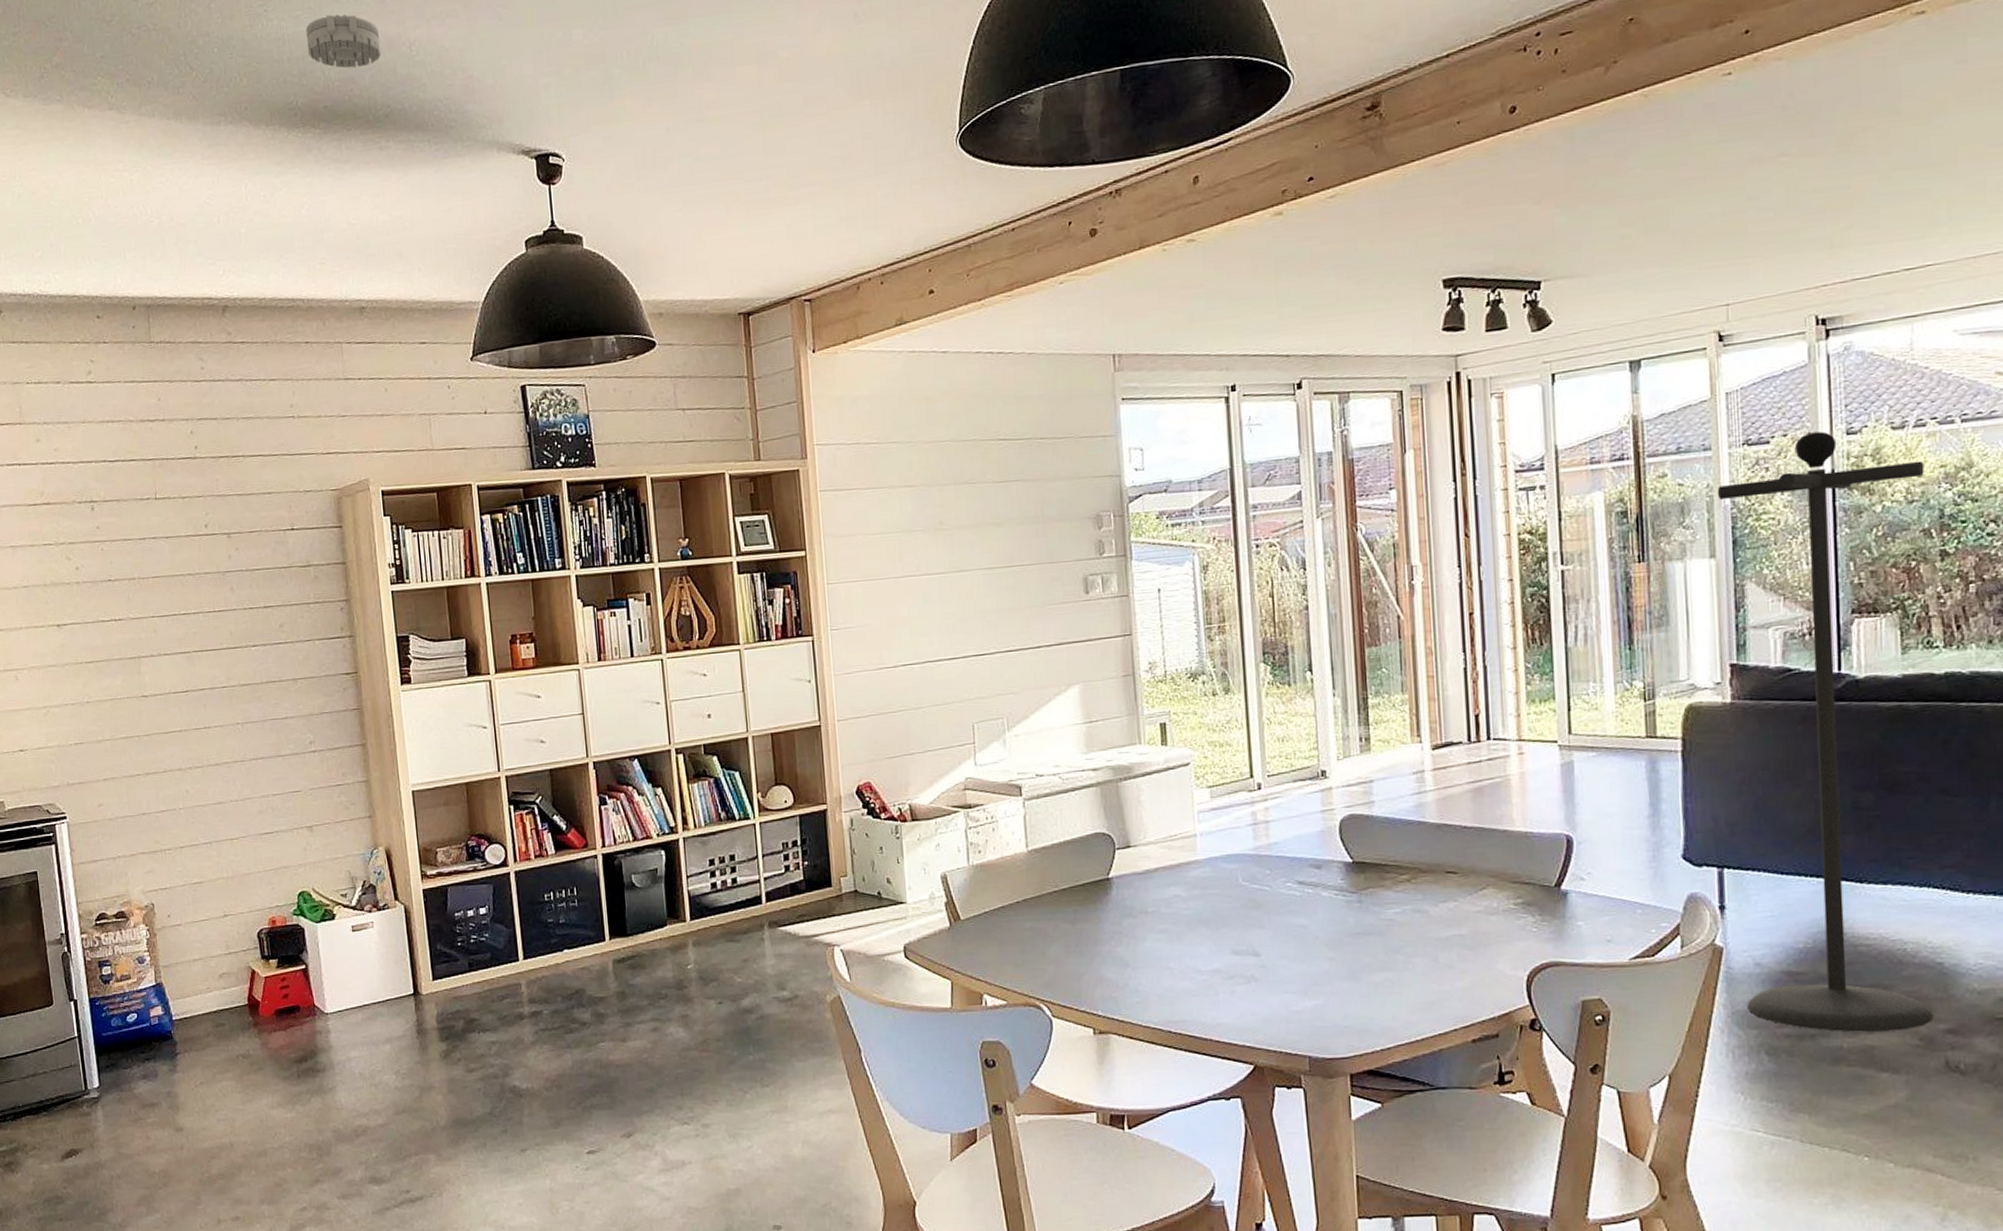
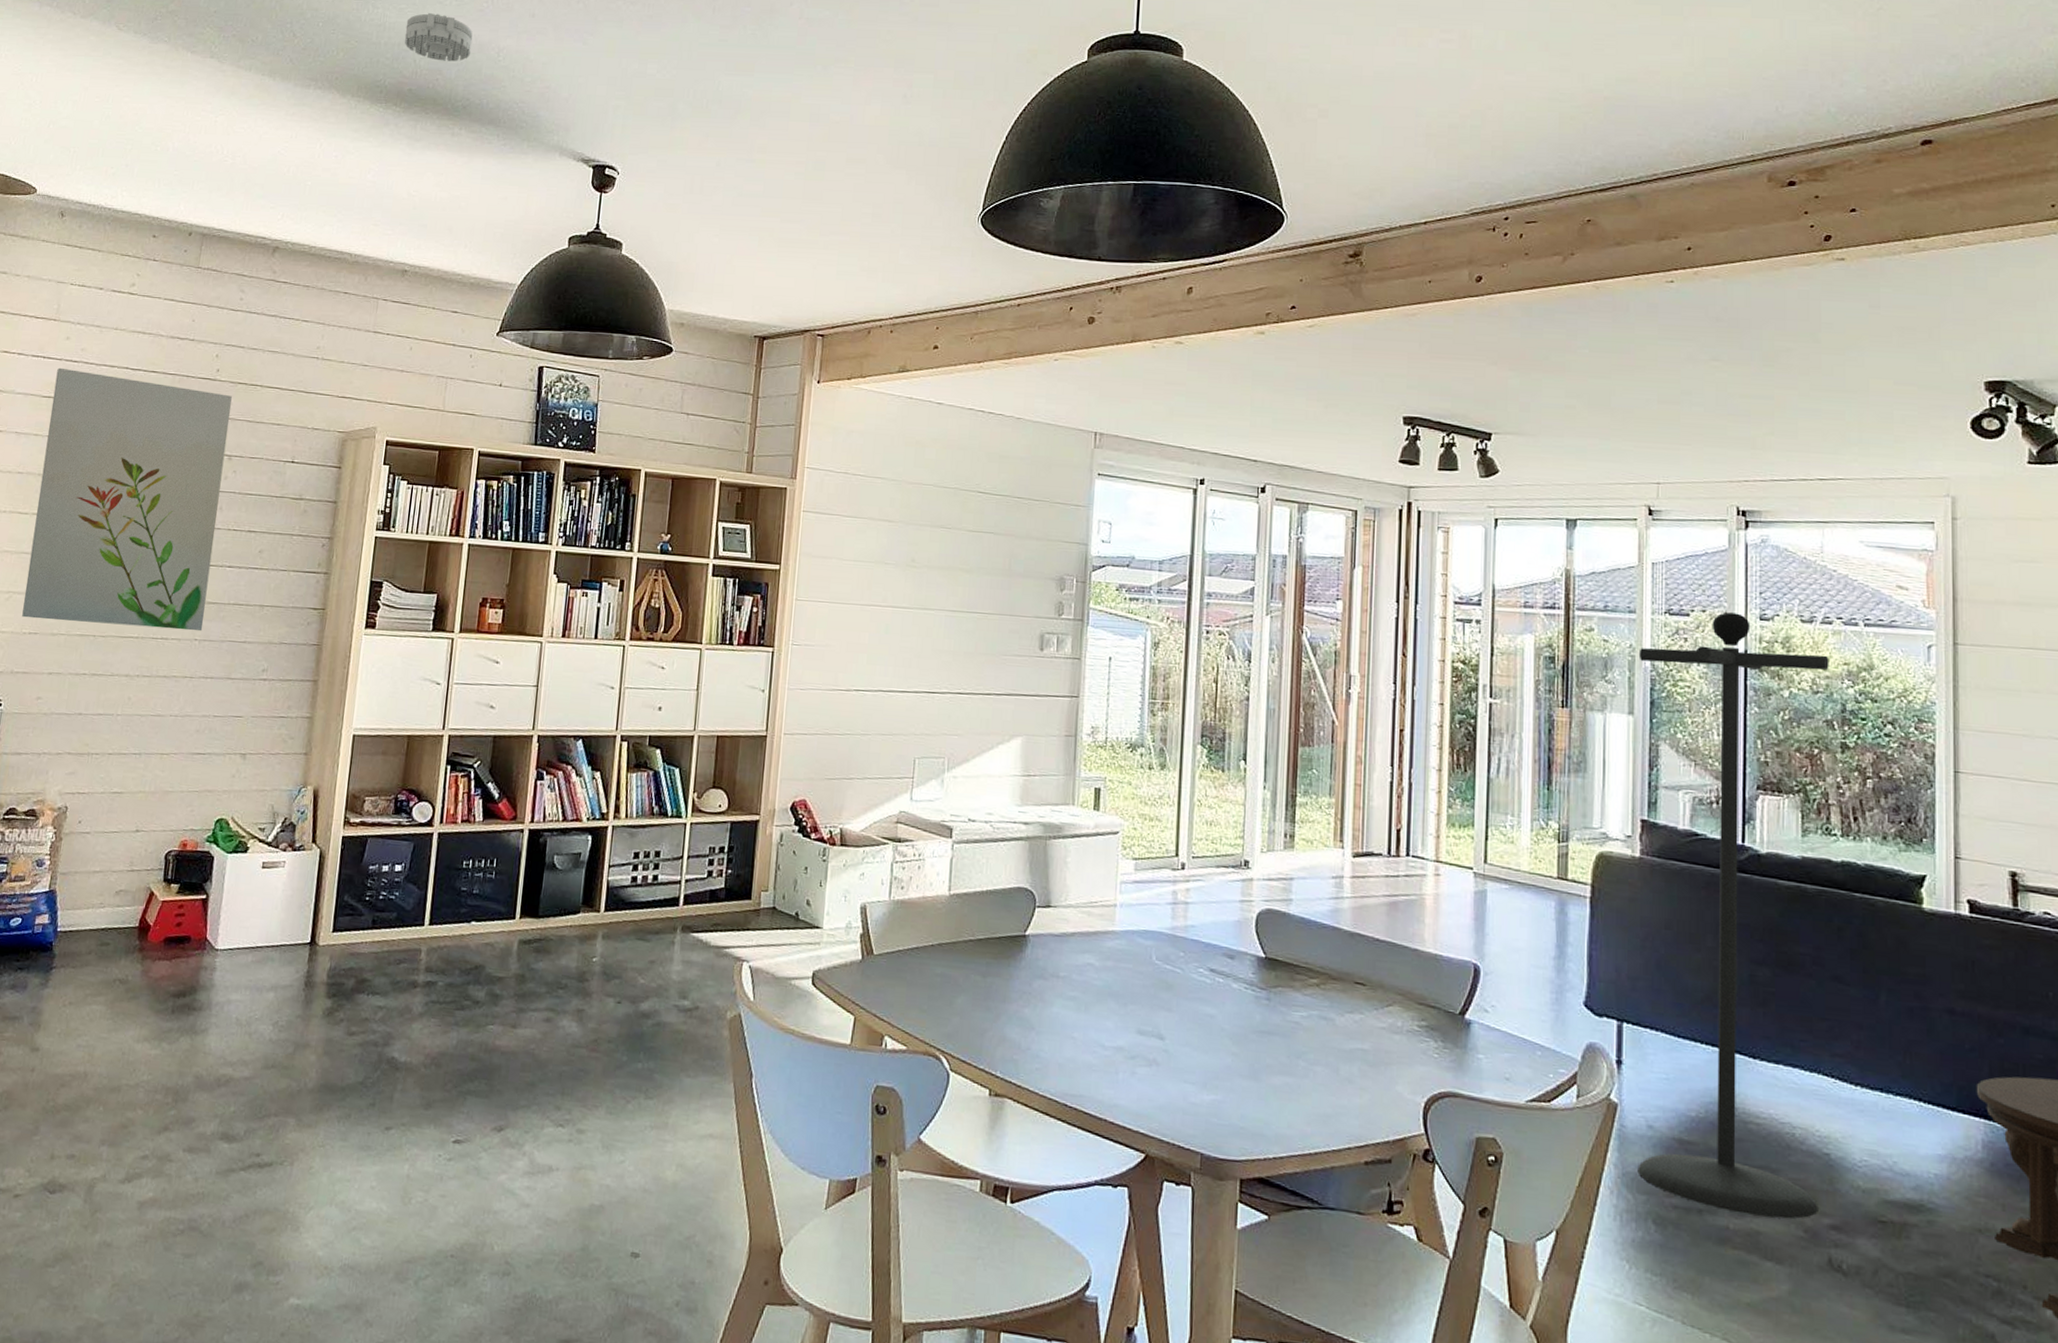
wall art: none [36,471,242,730] -> present [22,367,232,632]

